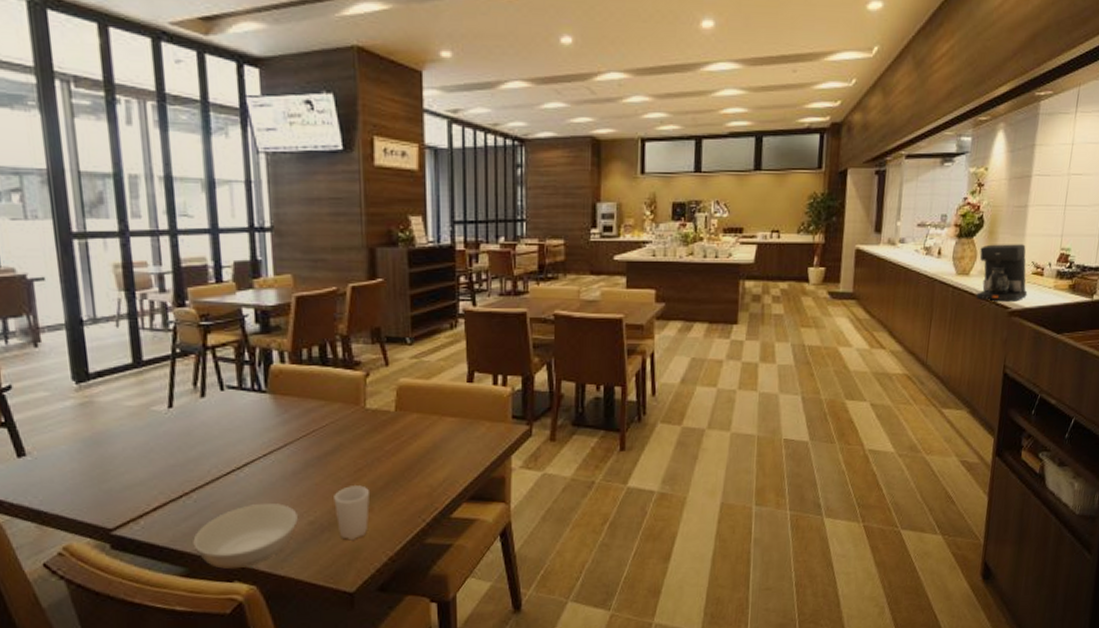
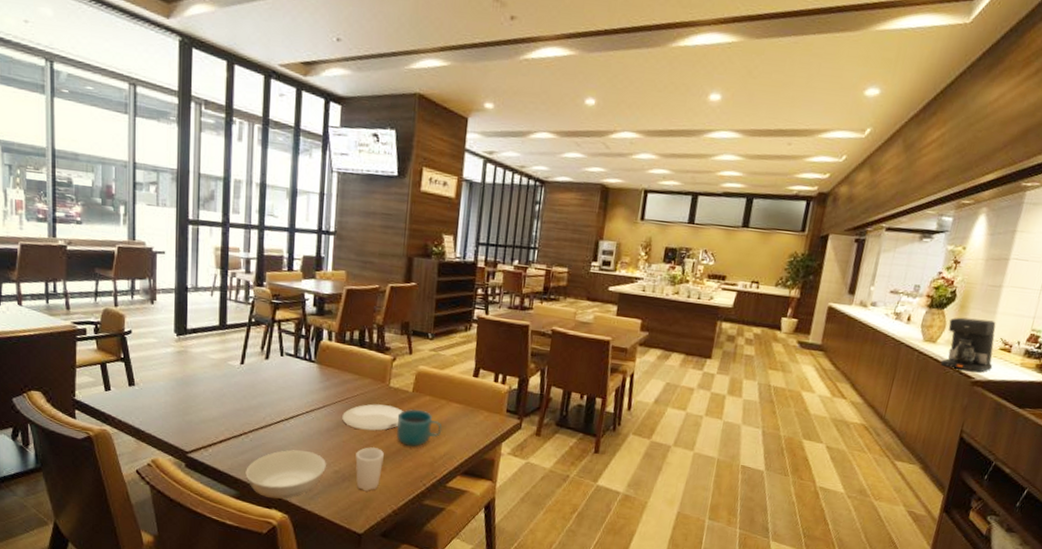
plate: none [310,432,388,467] -> present [342,404,404,431]
cup: none [380,432,438,477] -> present [396,409,443,447]

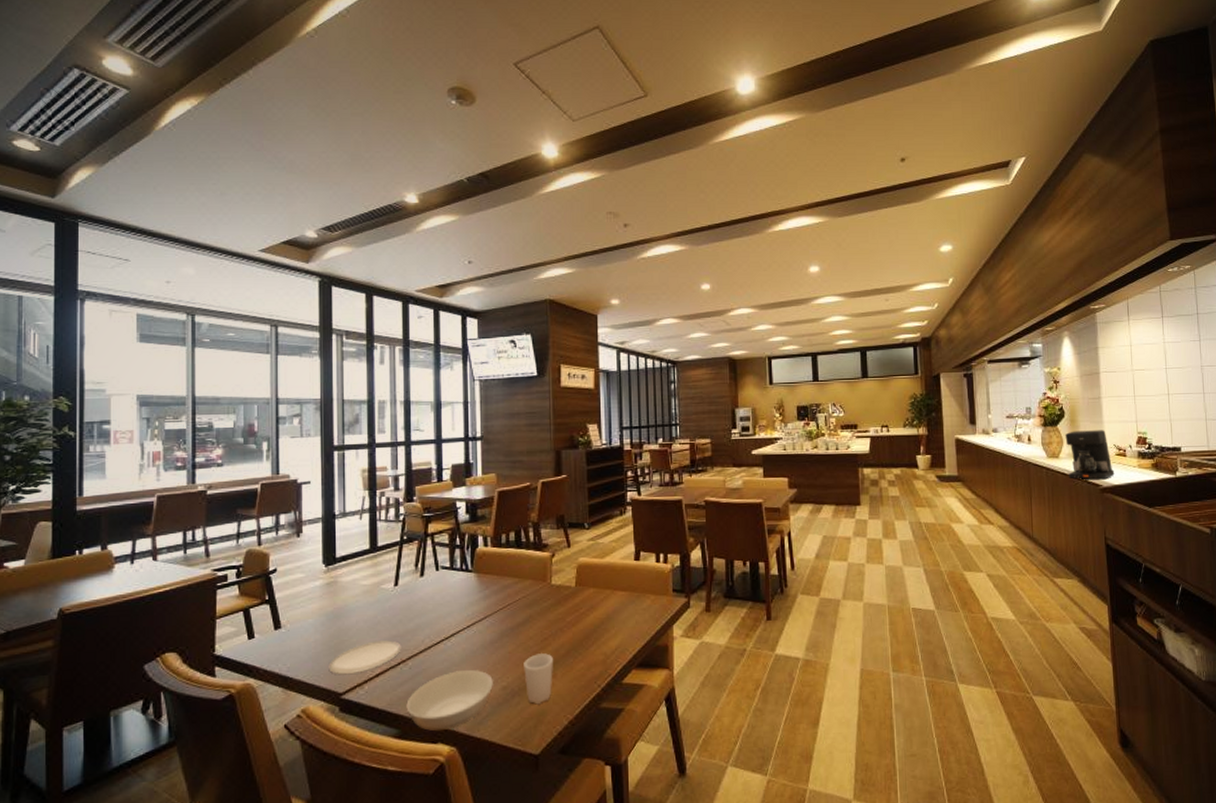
plate: none [177,411,244,438] -> present [329,640,401,675]
plate: present [342,404,404,431] -> none [505,605,569,637]
cup: present [396,409,443,447] -> none [563,605,611,645]

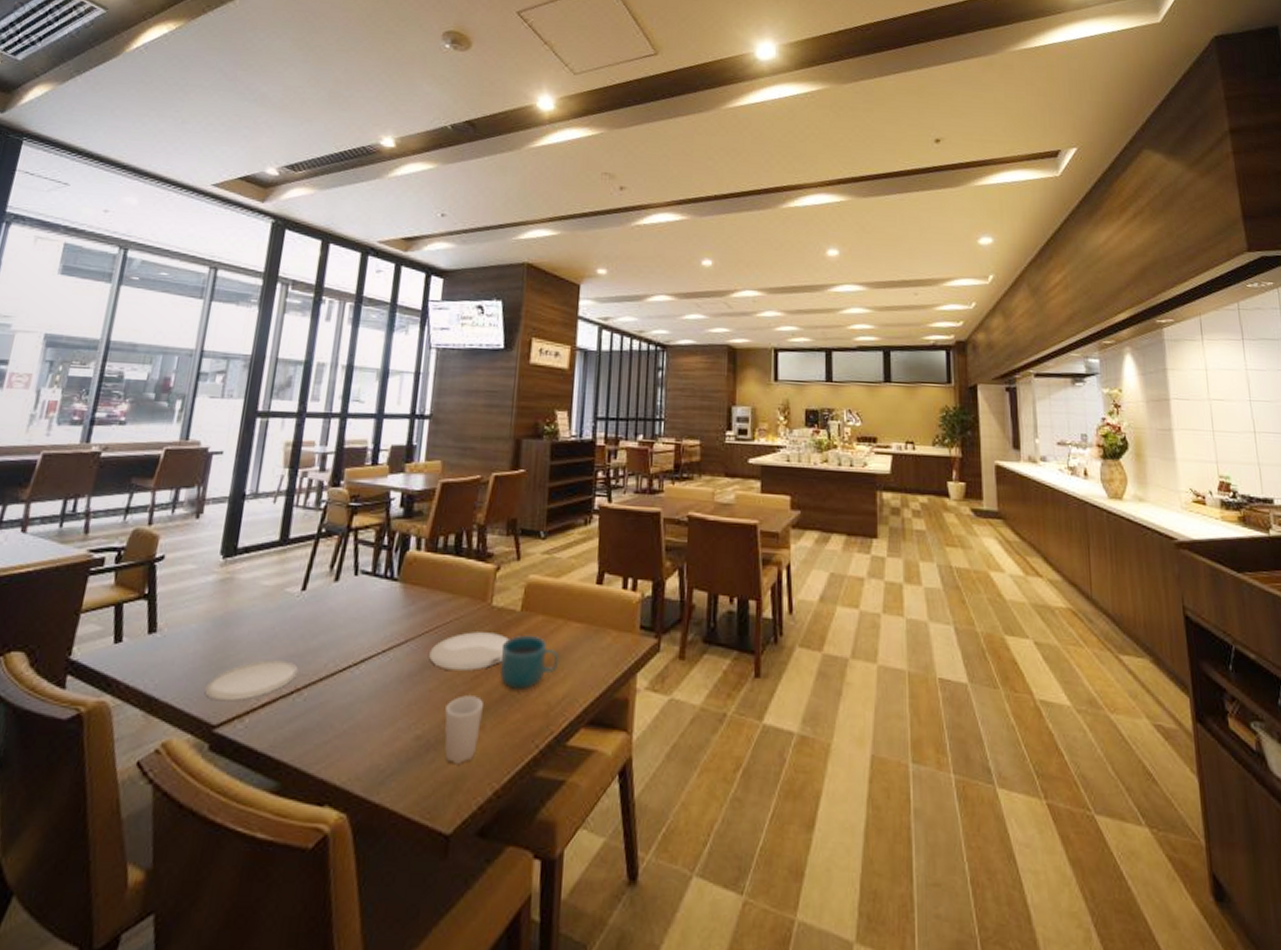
bowl: present [406,670,493,732] -> none [292,709,405,790]
plate: none [505,605,569,637] -> present [429,632,511,672]
cup: none [563,605,611,645] -> present [499,636,560,689]
coffee maker: present [1065,430,1115,480] -> none [1129,467,1193,532]

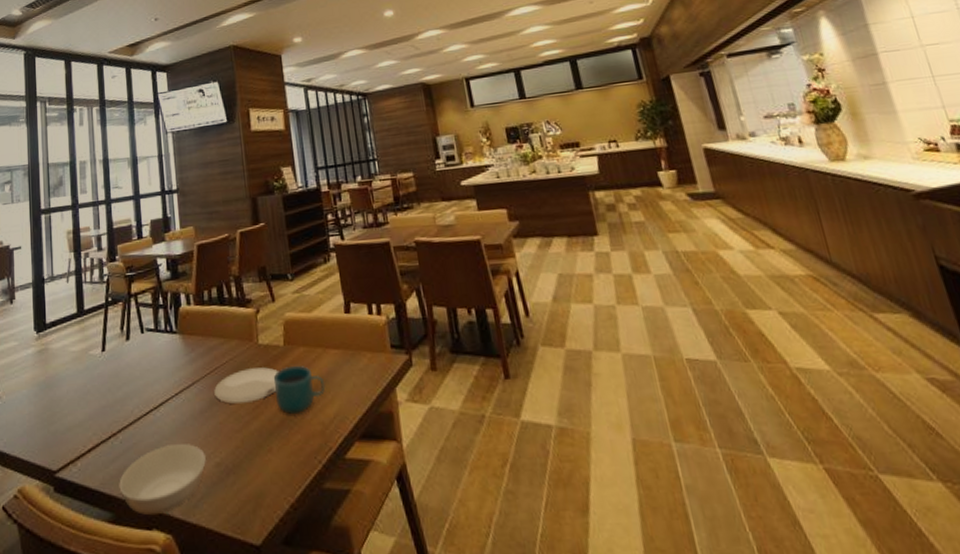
plate: present [204,660,298,702] -> none [42,411,111,451]
bowl: none [292,709,405,790] -> present [119,444,206,516]
cup: present [445,695,485,765] -> none [236,423,269,485]

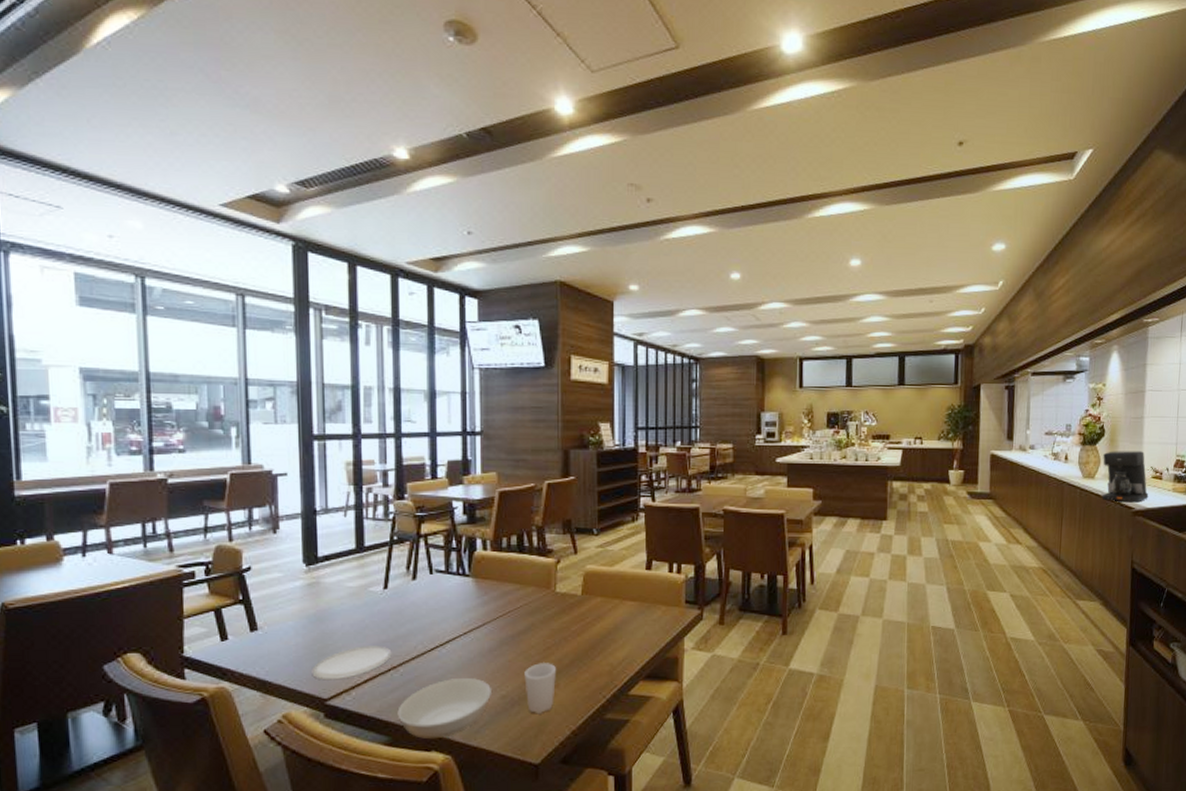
plate: none [42,411,111,451] -> present [312,646,392,681]
plate: present [214,367,280,405] -> none [505,613,574,646]
cup: none [236,423,269,485] -> present [524,663,557,714]
cup: present [273,366,326,414] -> none [567,614,618,655]
coffee maker: none [847,121,929,186] -> present [1102,451,1149,503]

